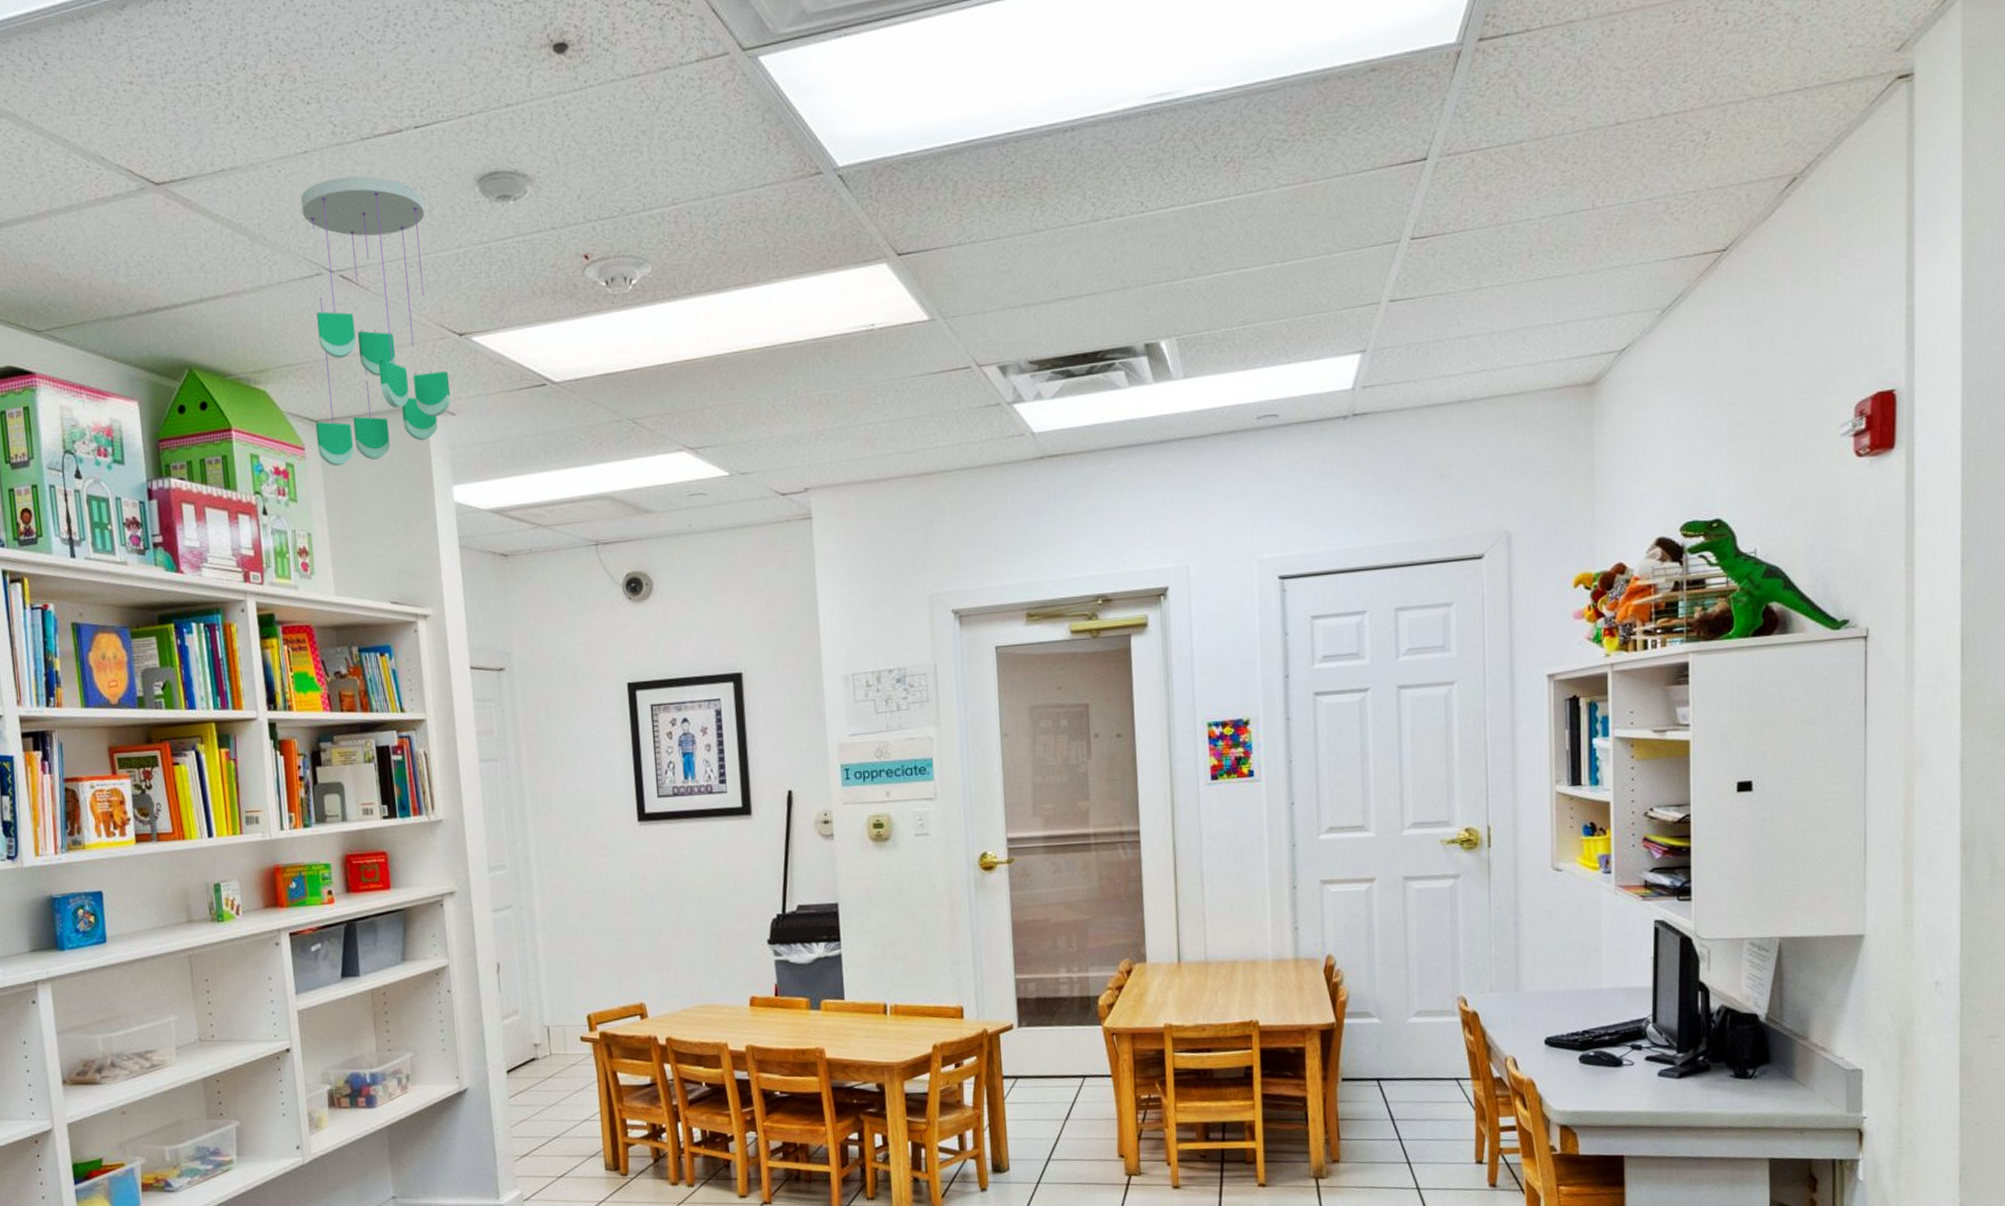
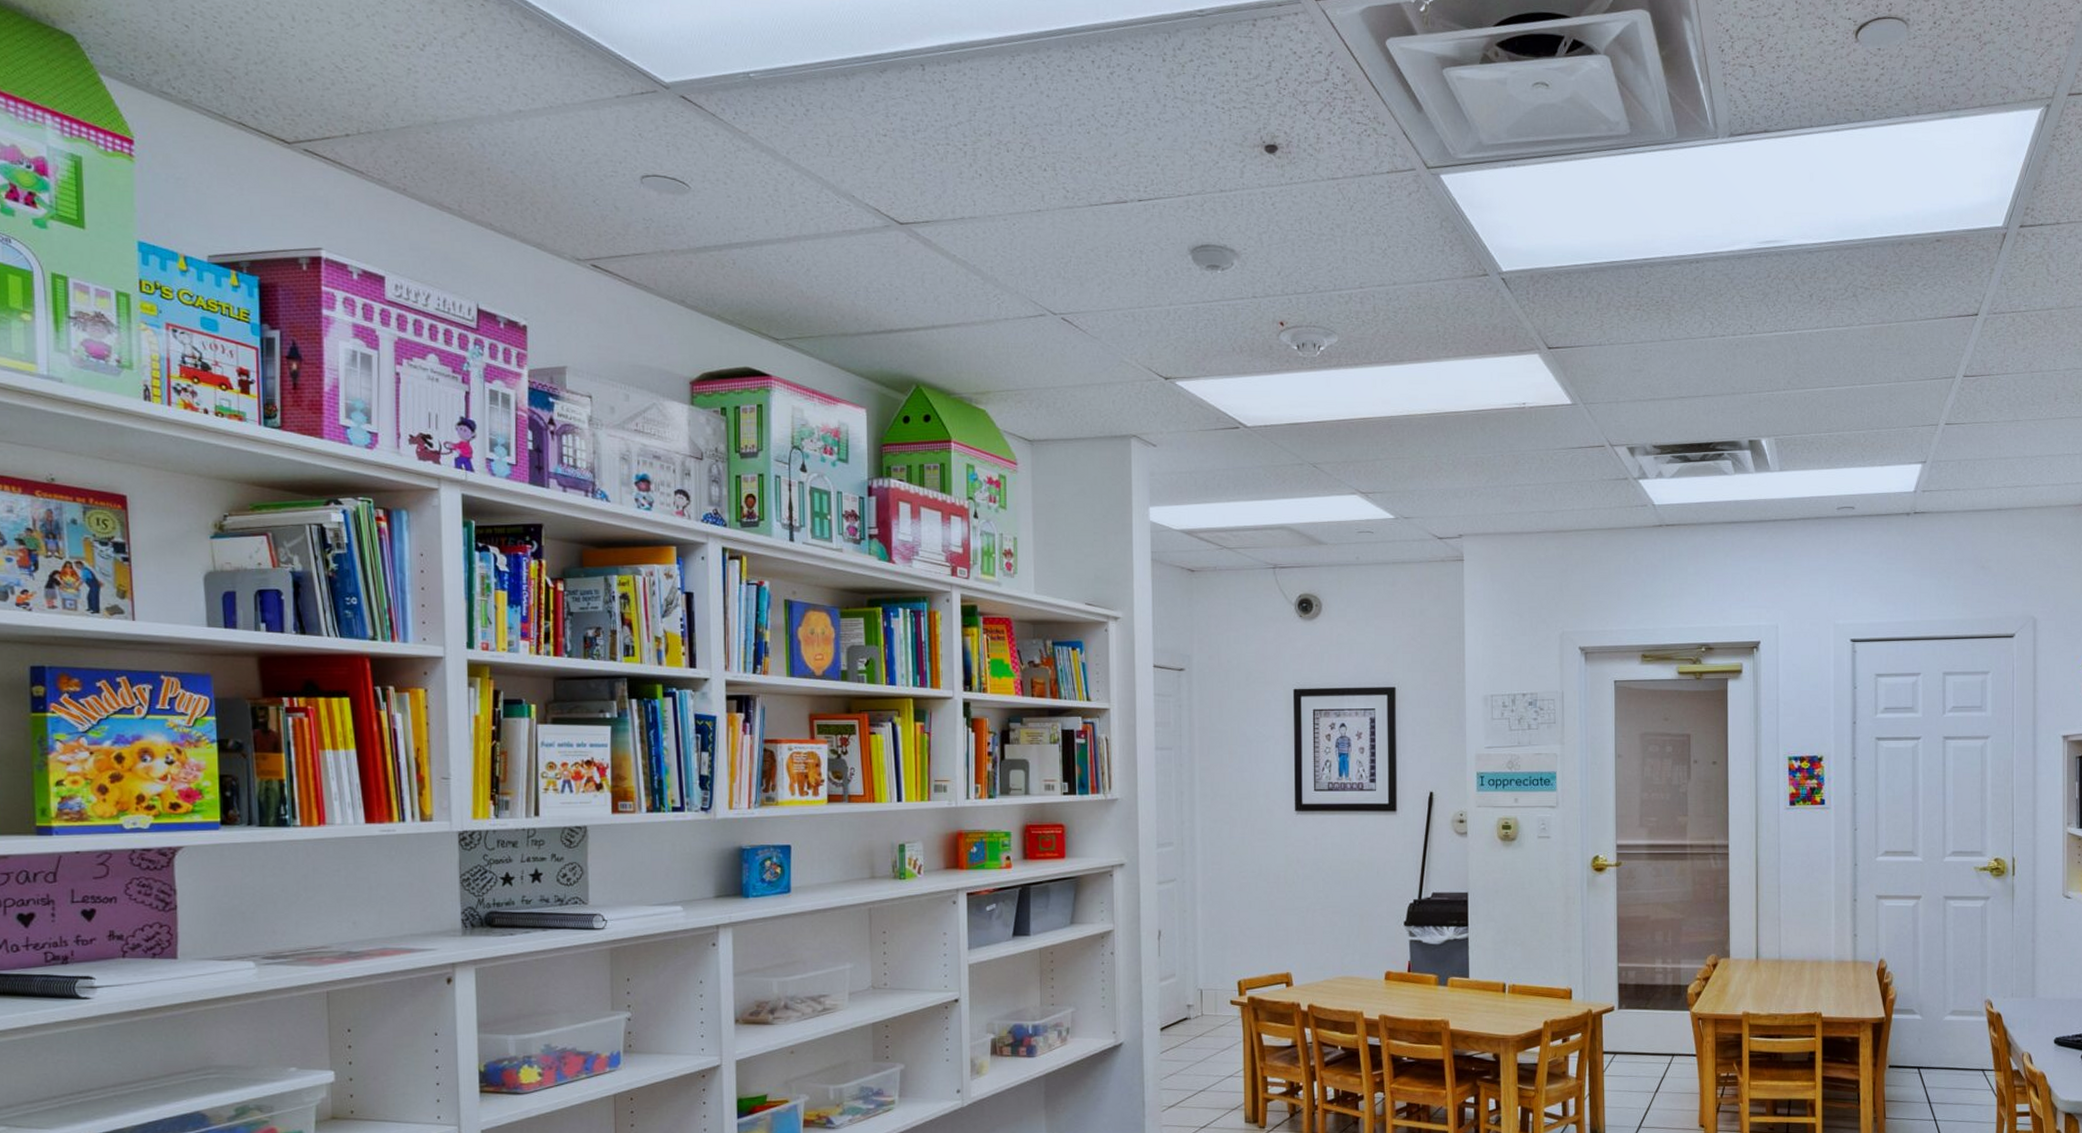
ceiling mobile: present [300,176,451,466] -> none [1029,235,1154,481]

